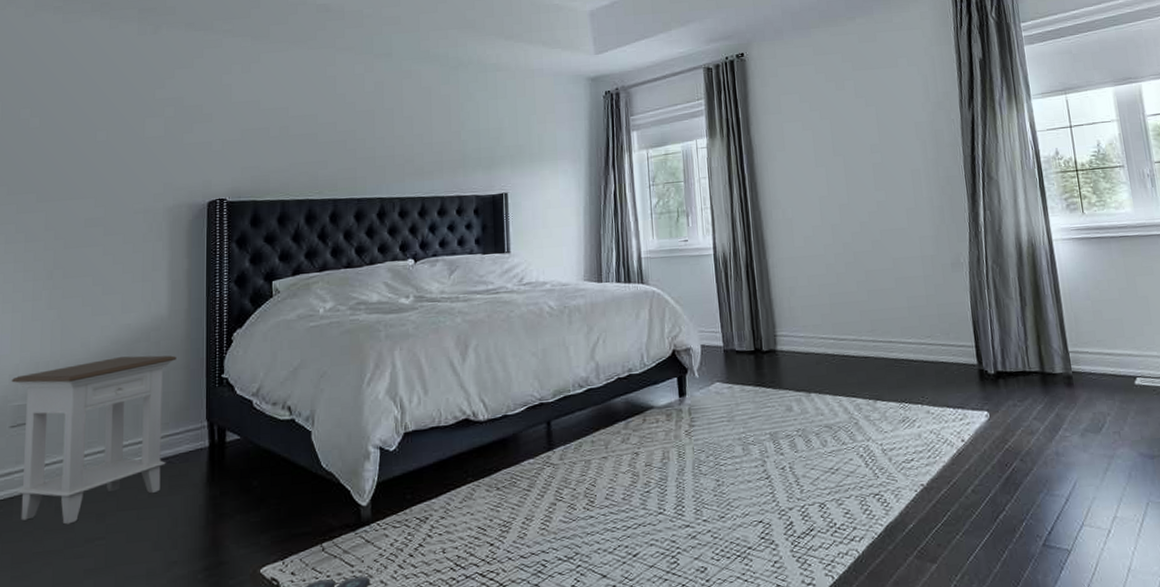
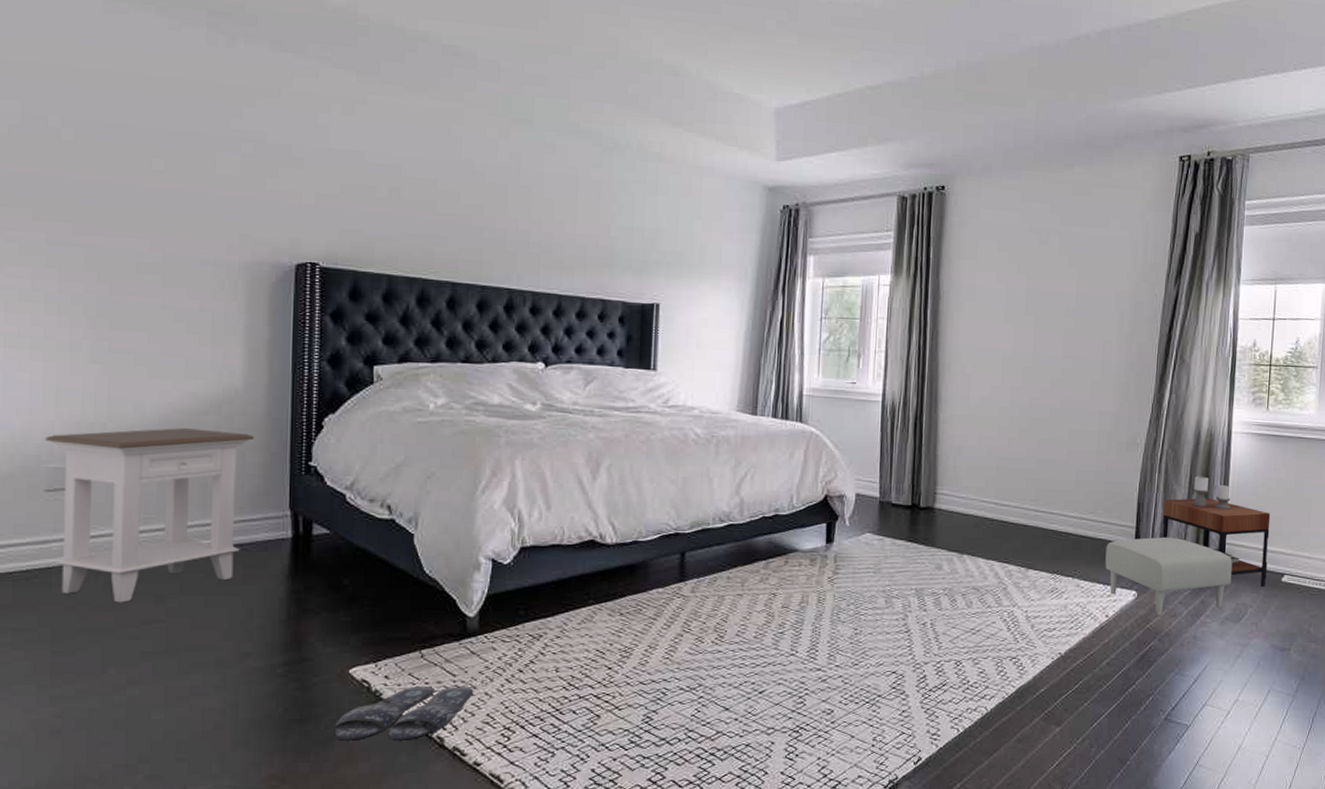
ottoman: none [949,351,1083,434] -> present [1105,537,1233,615]
side table: none [998,287,1119,392] -> present [1162,476,1271,587]

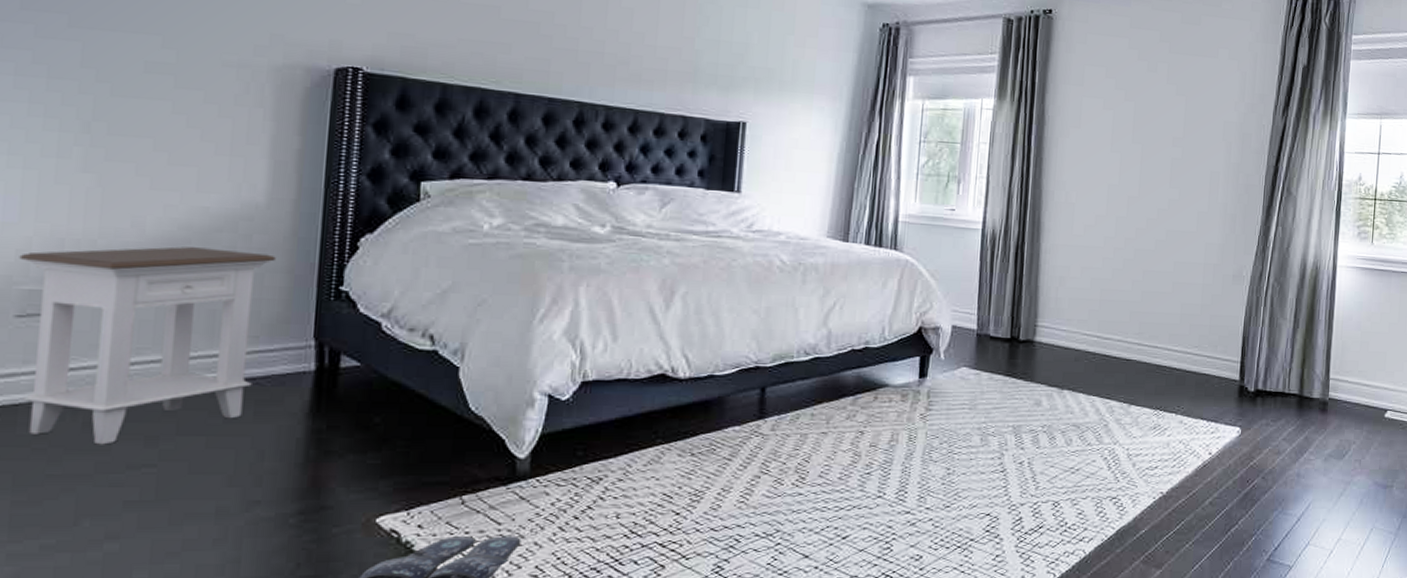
ottoman: present [1105,537,1233,615] -> none [1209,372,1337,452]
side table: present [1162,476,1271,587] -> none [1267,310,1375,423]

